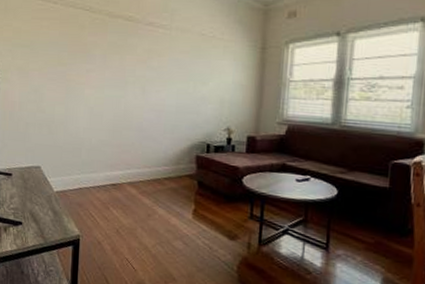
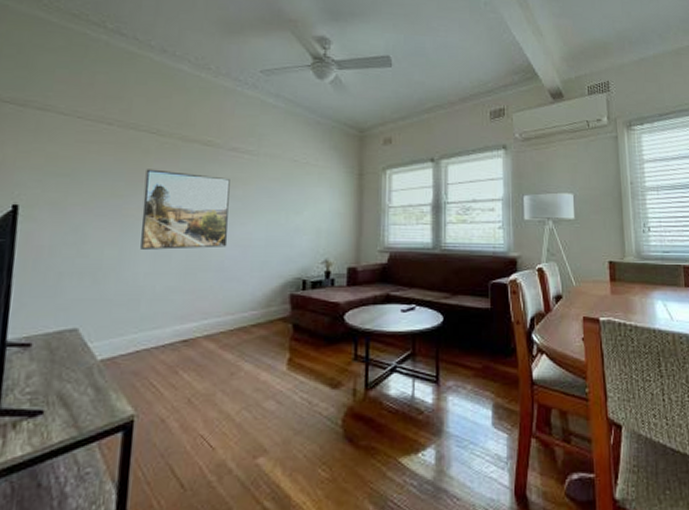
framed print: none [80,41,147,111] -> present [140,169,230,250]

